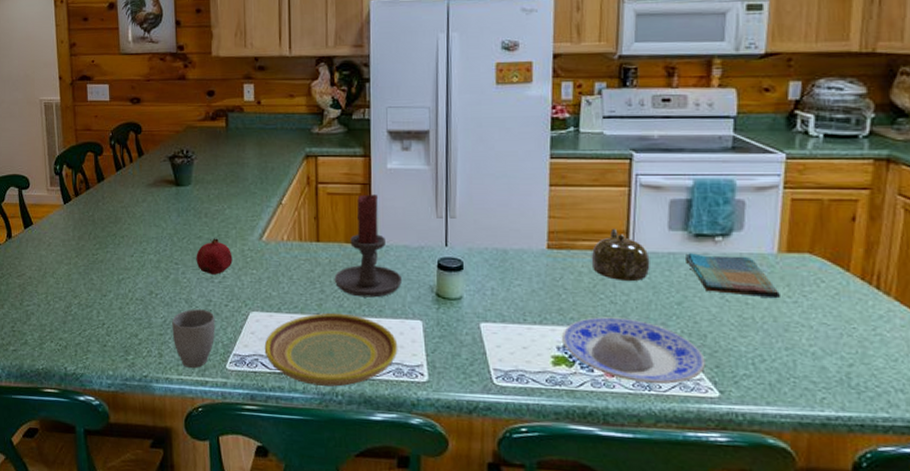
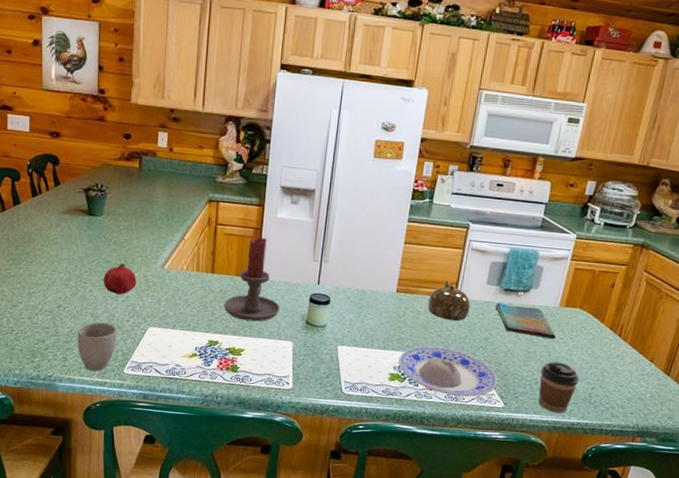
plate: present [264,313,398,387] -> none [158,331,271,390]
coffee cup: none [766,329,827,403] -> present [538,361,580,413]

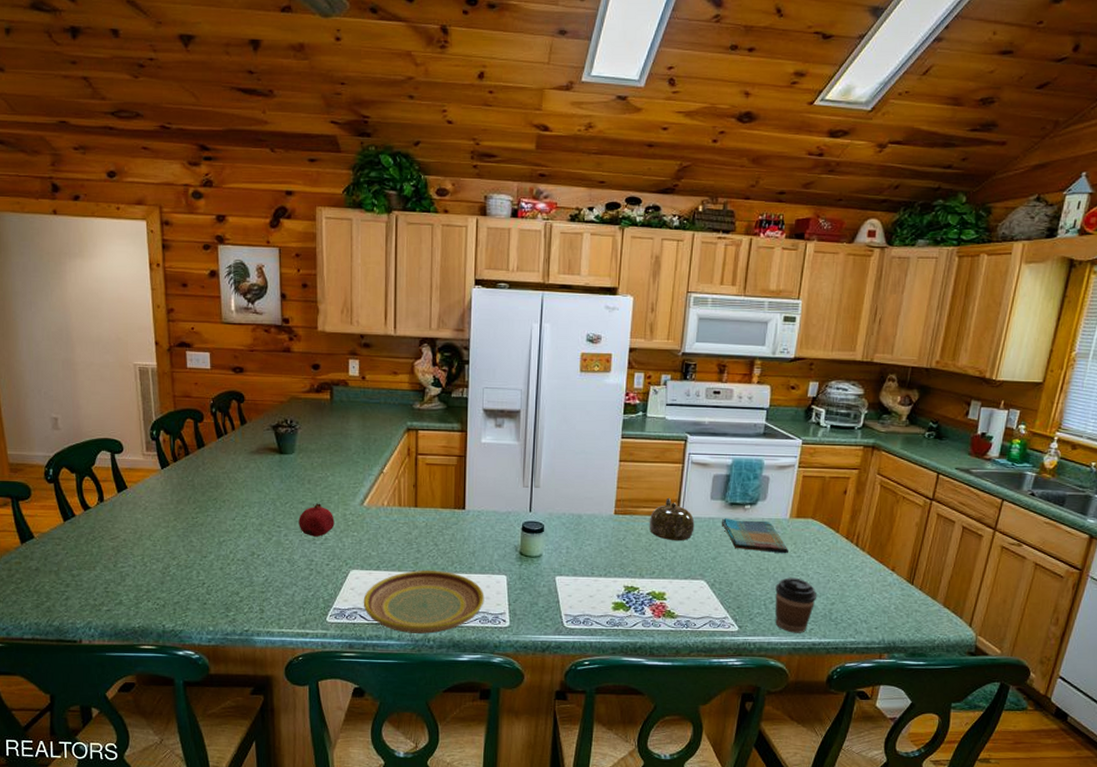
mug: present [77,322,117,371] -> none [274,568,317,621]
plate: none [158,331,271,390] -> present [363,570,484,634]
candle holder: present [223,237,280,322] -> none [430,465,490,556]
plate: present [398,346,498,397] -> none [622,570,730,623]

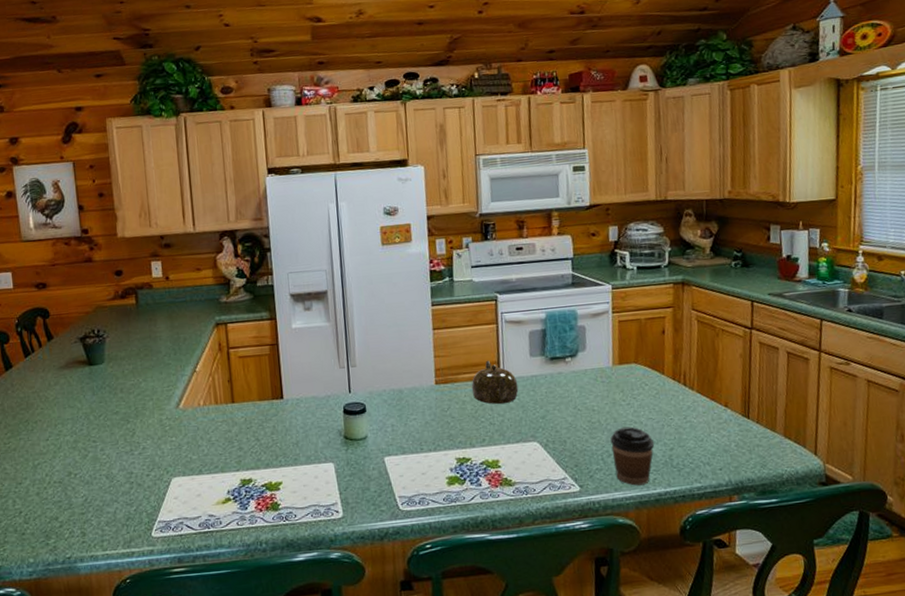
fruit: present [299,503,334,537] -> none [114,411,152,448]
plate: present [363,570,484,634] -> none [188,466,314,538]
dish towel: present [721,518,788,554] -> none [544,371,617,405]

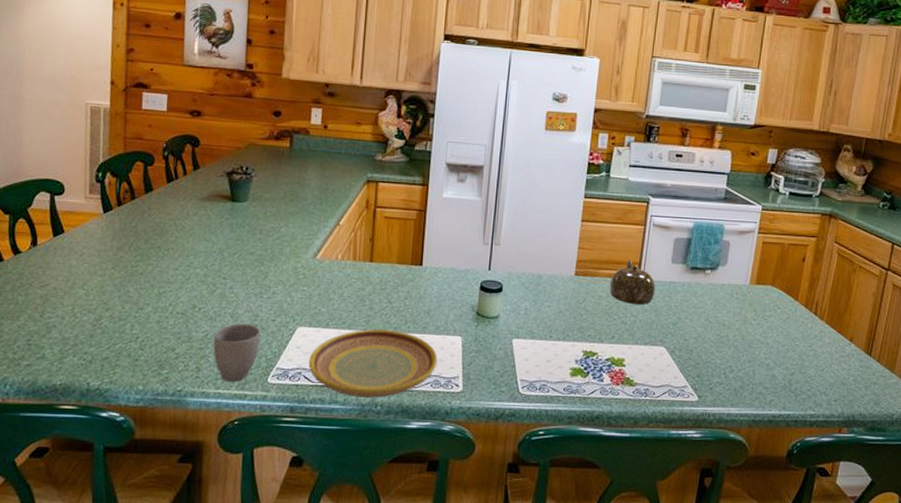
mug: none [93,482,139,542] -> present [213,323,261,382]
plate: none [188,466,314,538] -> present [308,329,438,398]
coffee cup: present [610,426,655,486] -> none [734,345,777,405]

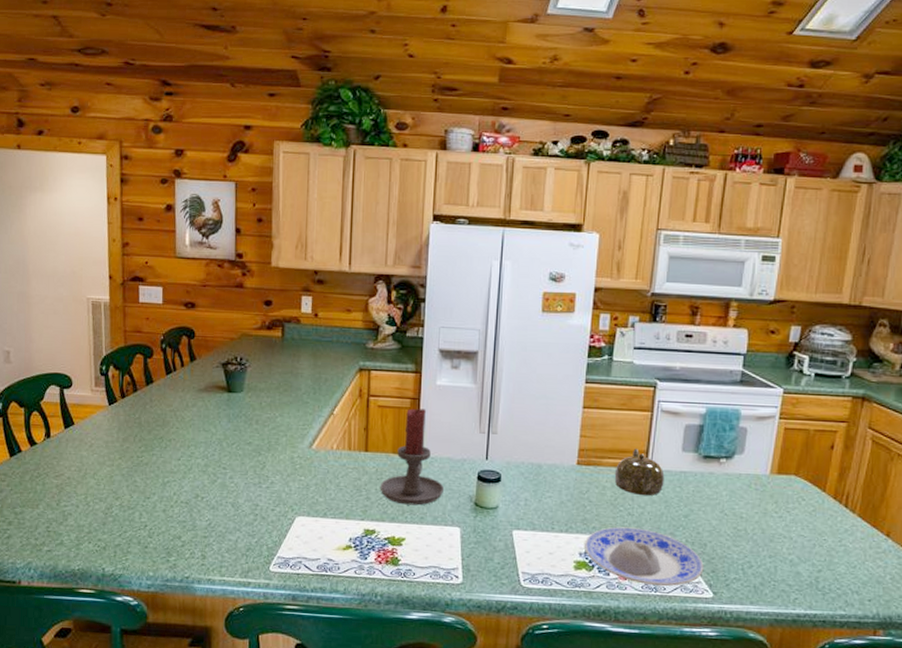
mug: present [213,323,261,382] -> none [217,513,261,570]
plate: present [308,329,438,398] -> none [308,519,436,588]
candle holder: none [383,220,447,315] -> present [380,408,444,506]
plate: none [580,334,690,391] -> present [585,526,704,586]

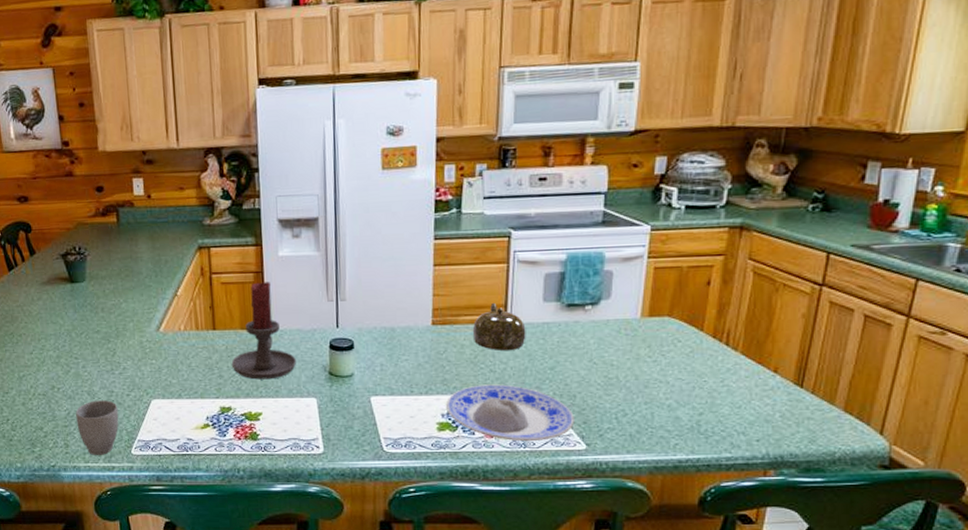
mug: none [217,513,261,570] -> present [76,400,119,455]

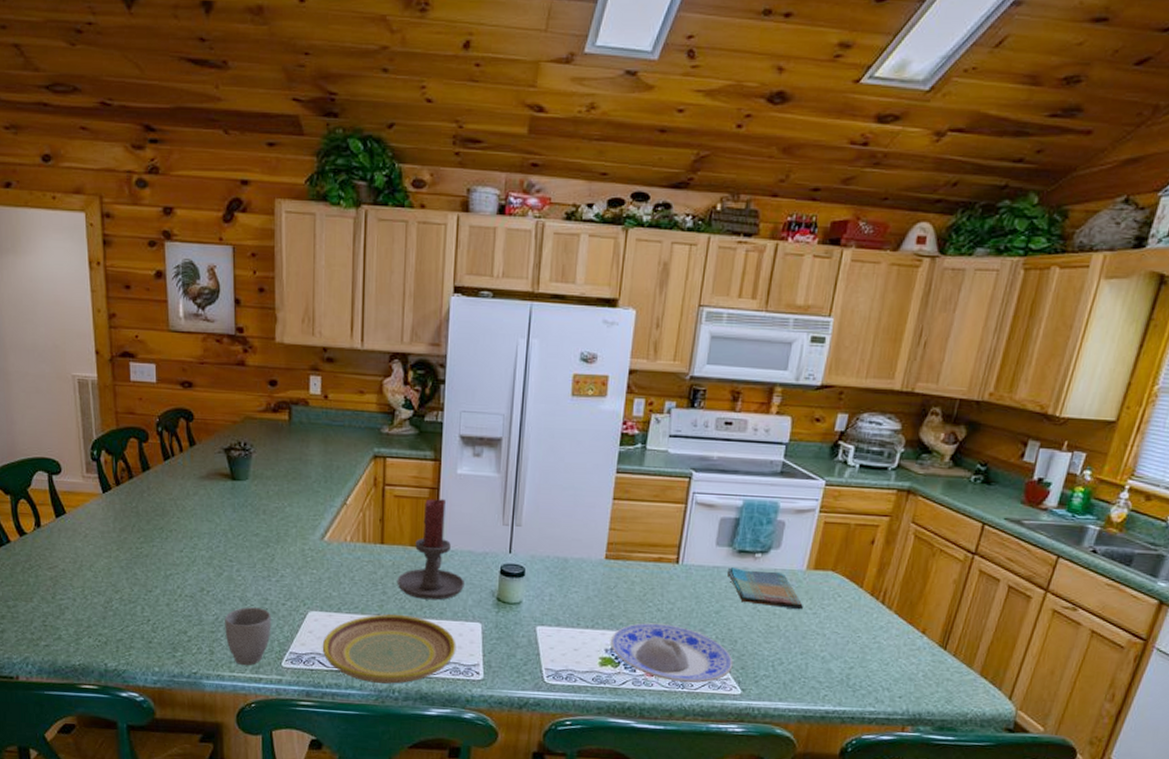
plate: none [167,396,295,463] -> present [322,614,456,684]
teapot: present [472,302,526,350] -> none [644,542,697,591]
dish towel: none [557,322,641,359] -> present [726,567,803,610]

